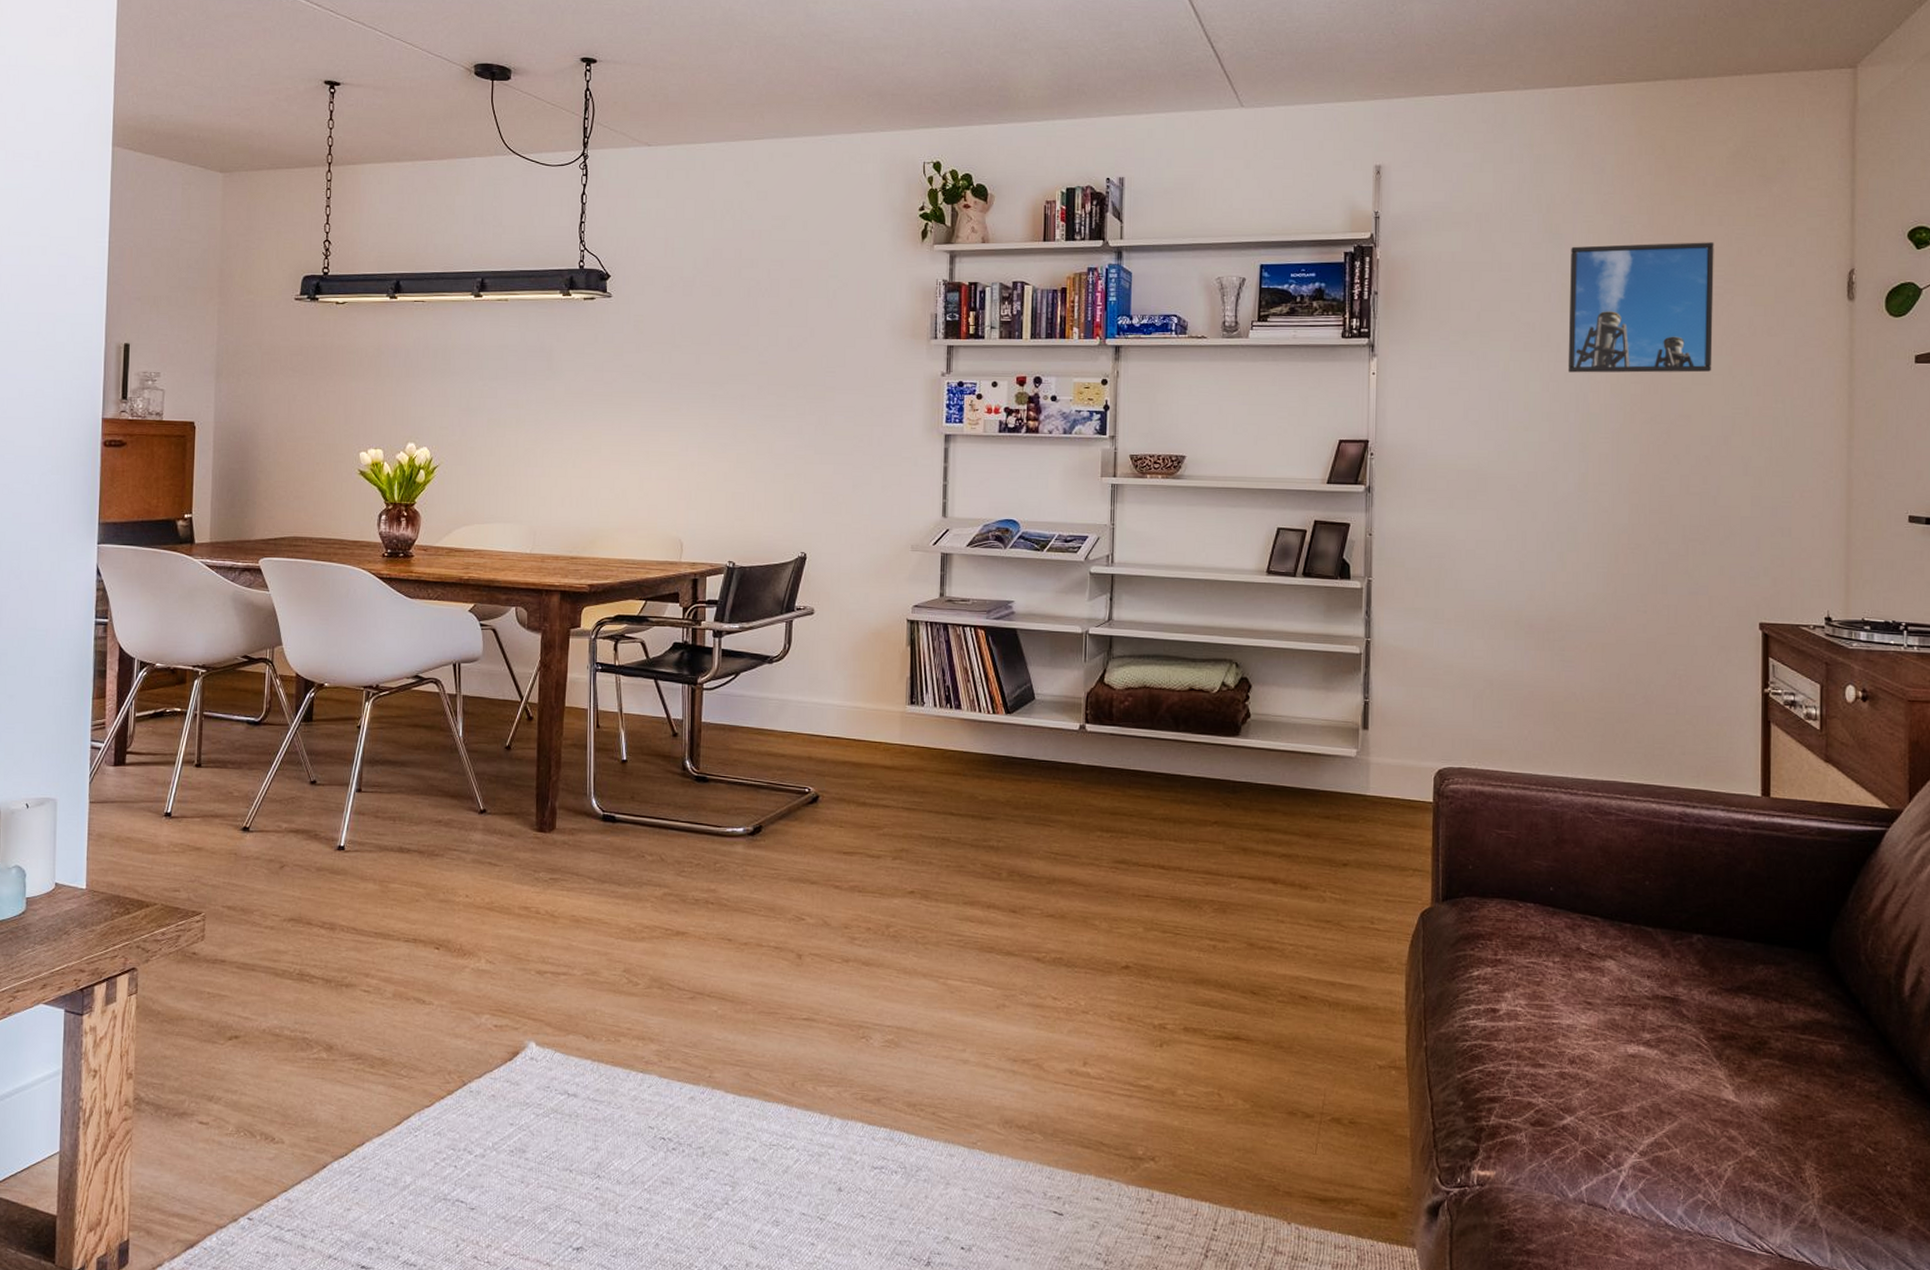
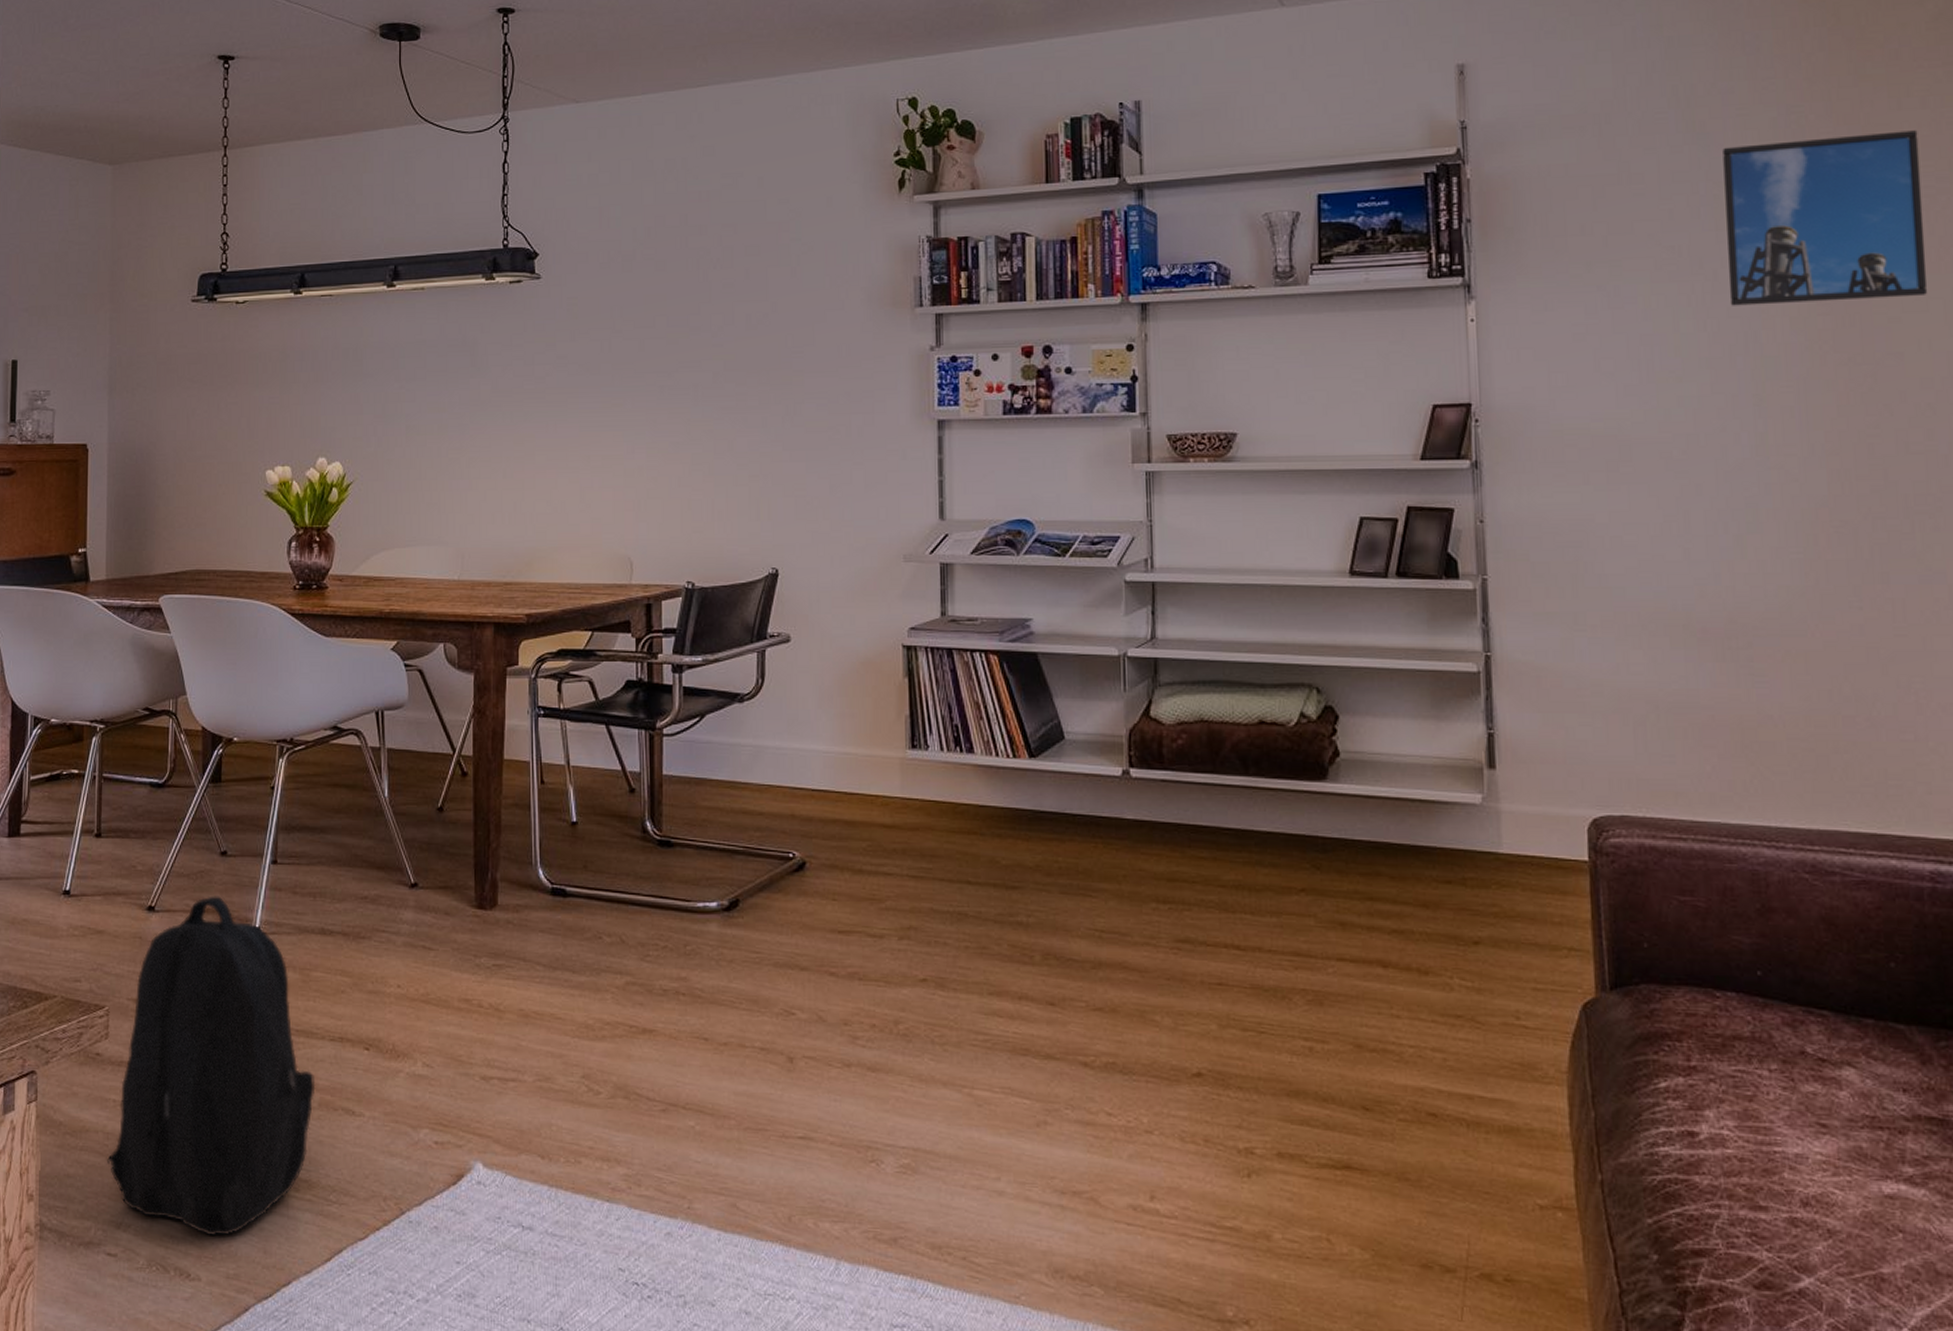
backpack: none [200,818,391,1106] -> present [106,896,316,1237]

